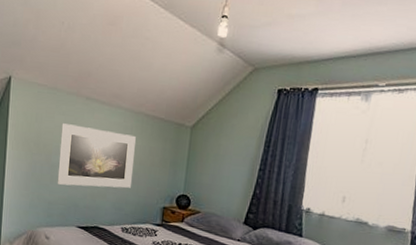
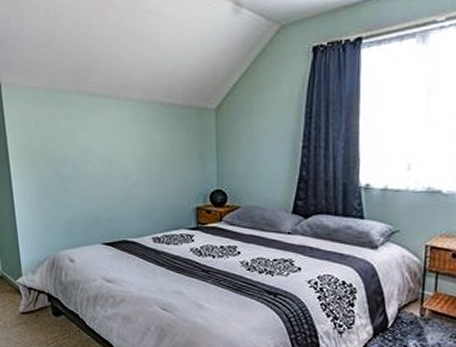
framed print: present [57,123,136,188] -> none [66,128,156,199]

